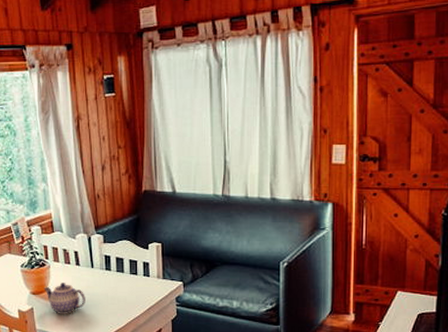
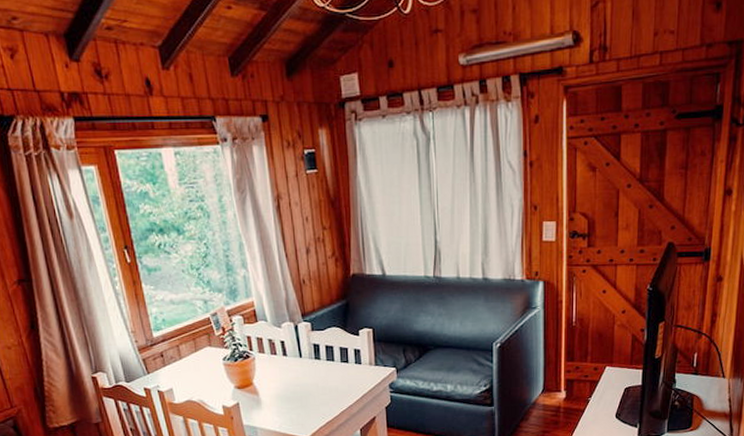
teapot: present [44,283,86,314] -> none [249,375,295,408]

